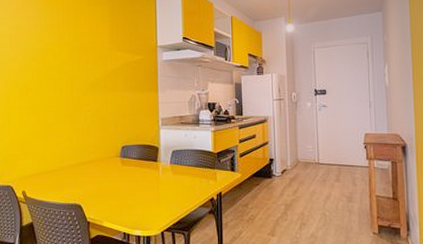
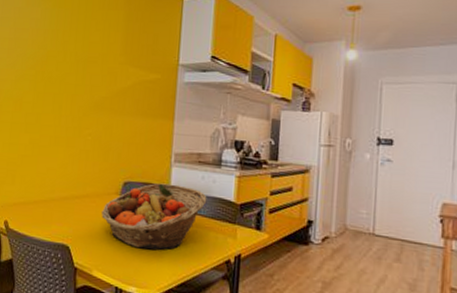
fruit basket: none [106,143,191,199] -> present [101,183,207,250]

